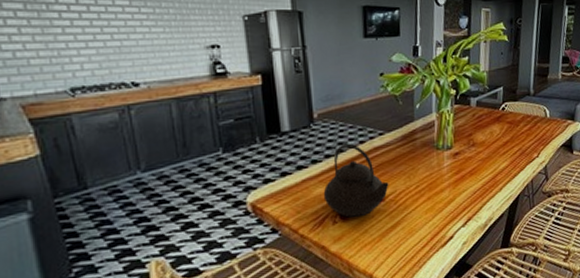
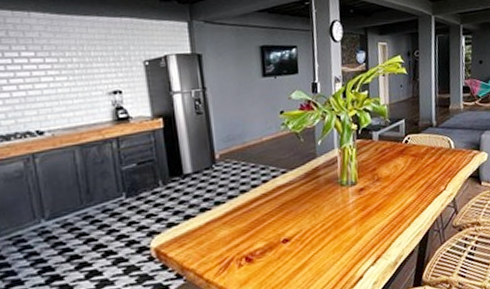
teapot: present [323,144,389,218] -> none [227,183,294,260]

